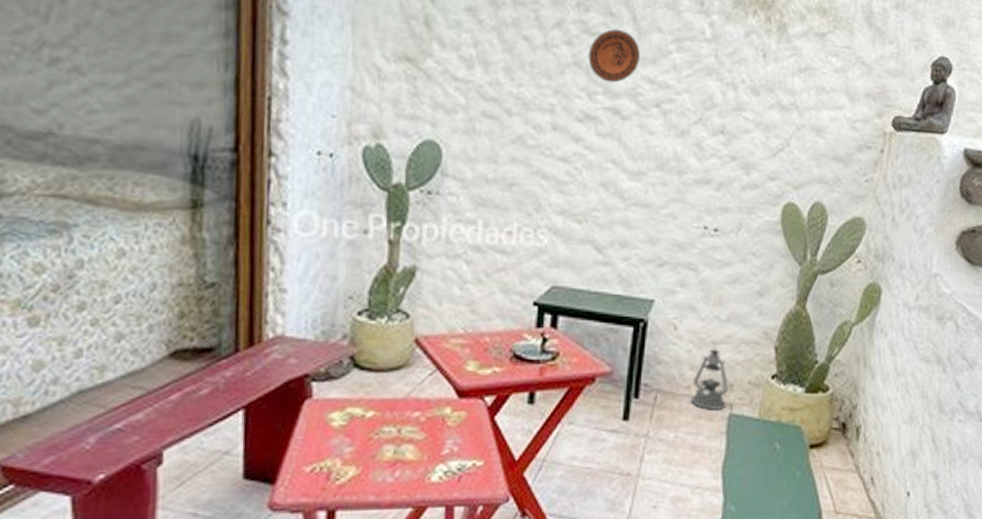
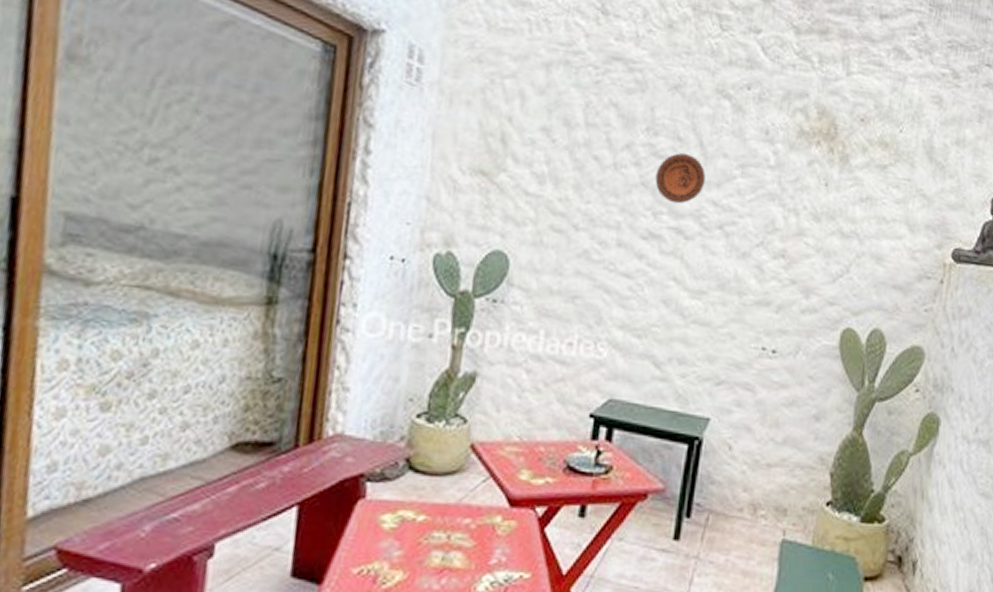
lantern: present [691,345,729,410] -> none [744,468,782,535]

